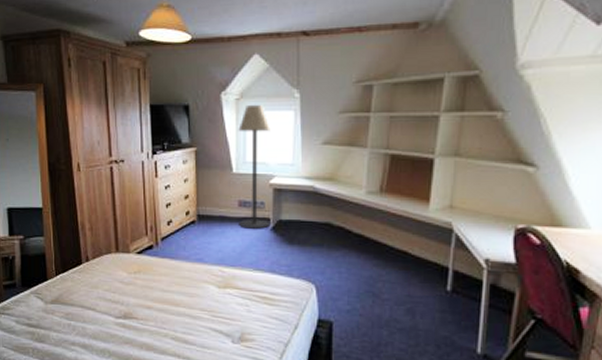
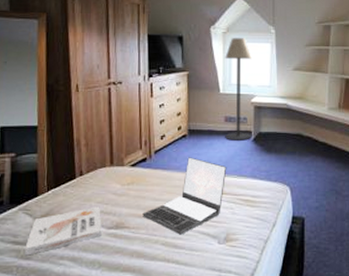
book: none [38,294,110,339] -> present [24,206,102,256]
laptop: none [151,246,241,330] -> present [142,157,227,235]

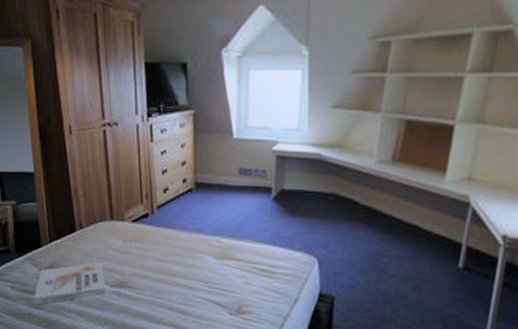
laptop: present [142,157,227,235] -> none [146,215,241,301]
floor lamp: present [225,37,252,141] -> none [239,62,275,199]

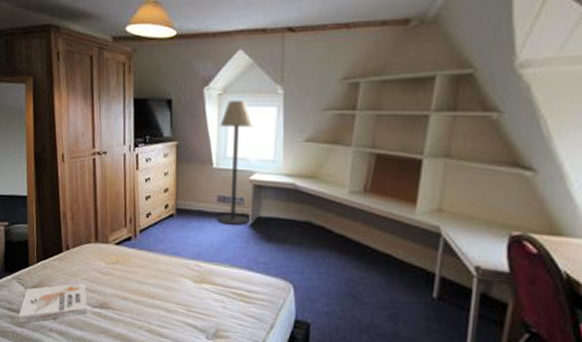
floor lamp: none [239,62,275,199] -> present [217,100,253,225]

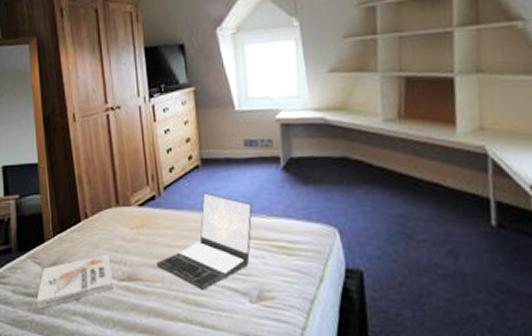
laptop: none [127,239,219,324] -> present [156,193,253,290]
floor lamp: present [217,100,253,225] -> none [237,36,280,170]

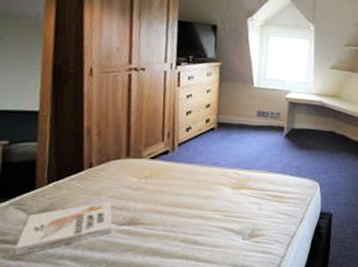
laptop: present [156,193,253,290] -> none [161,151,257,231]

